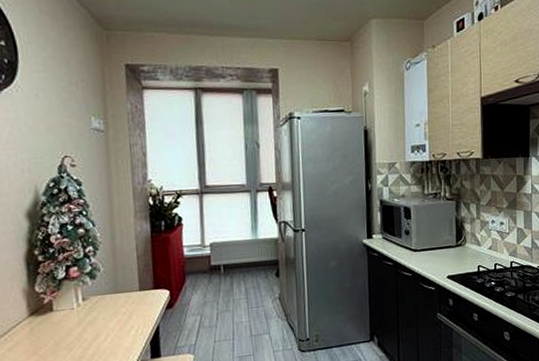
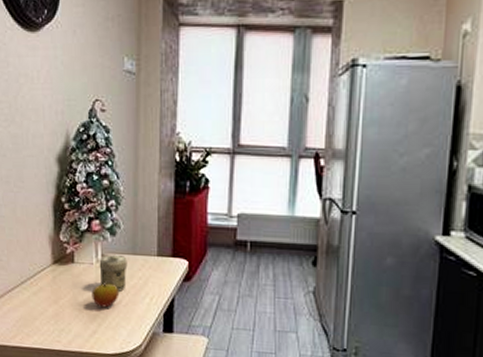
apple: none [74,324,103,348] -> present [91,283,118,308]
jar: none [80,296,111,330] -> present [99,255,128,292]

